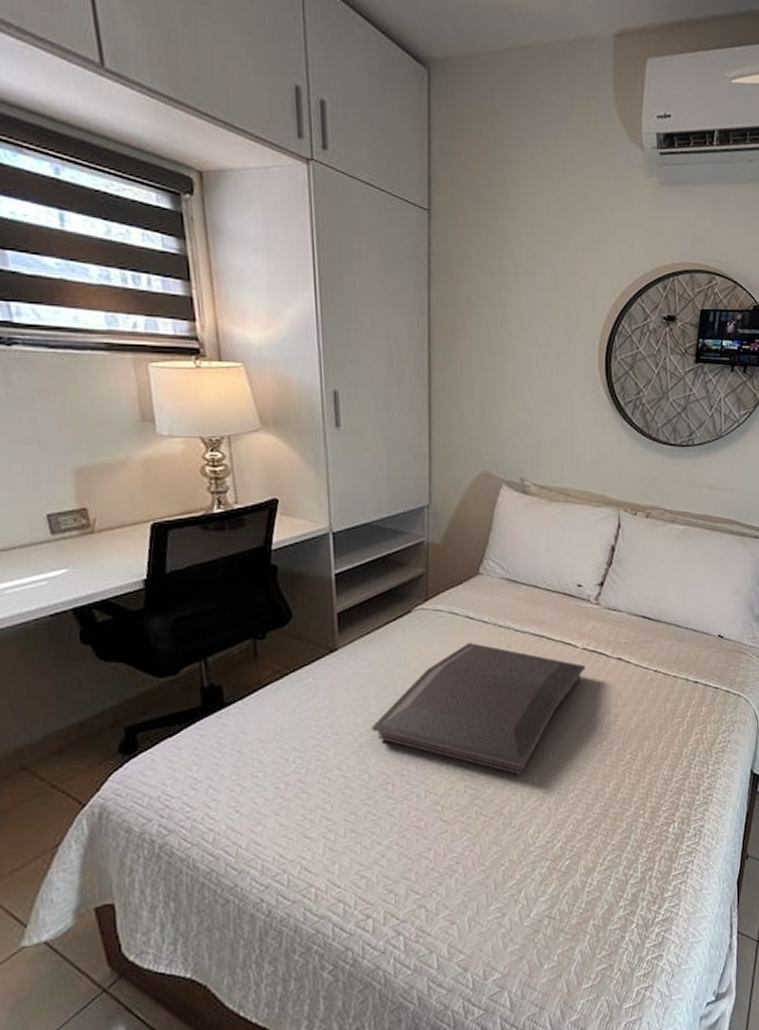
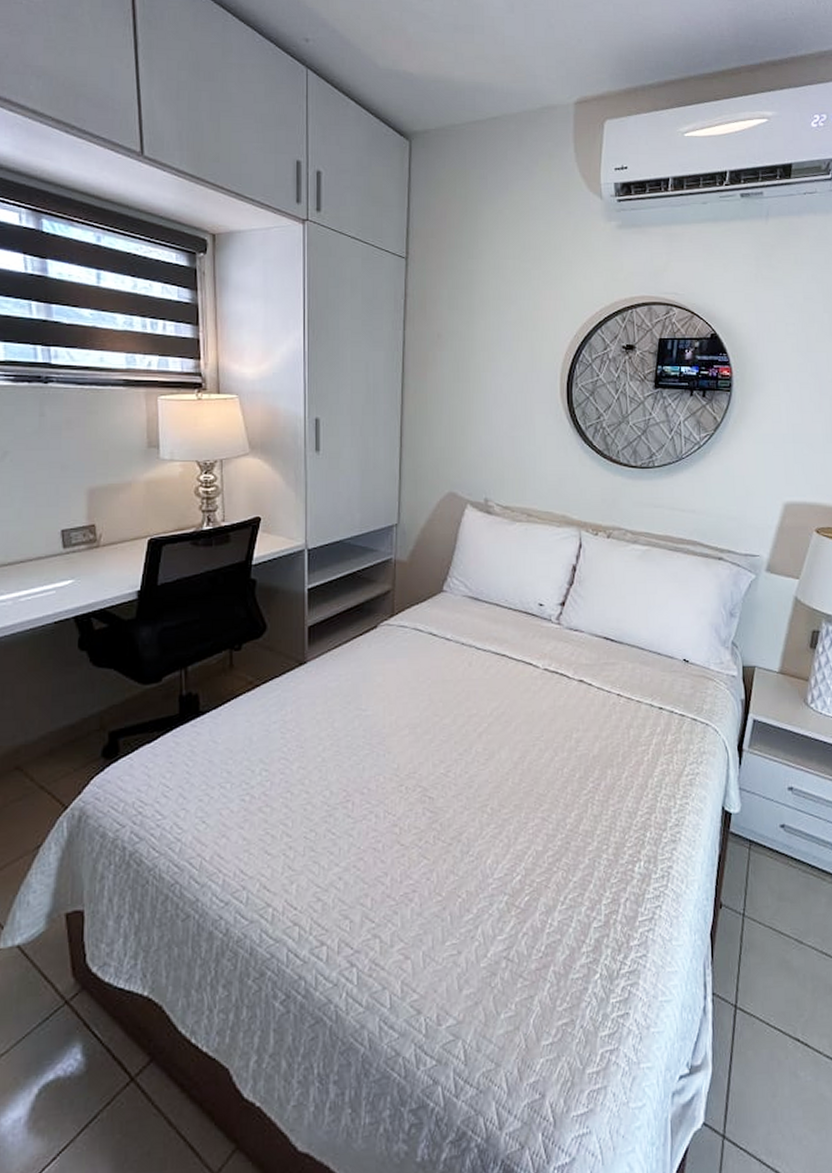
serving tray: present [371,642,586,775] -> none [335,659,547,799]

